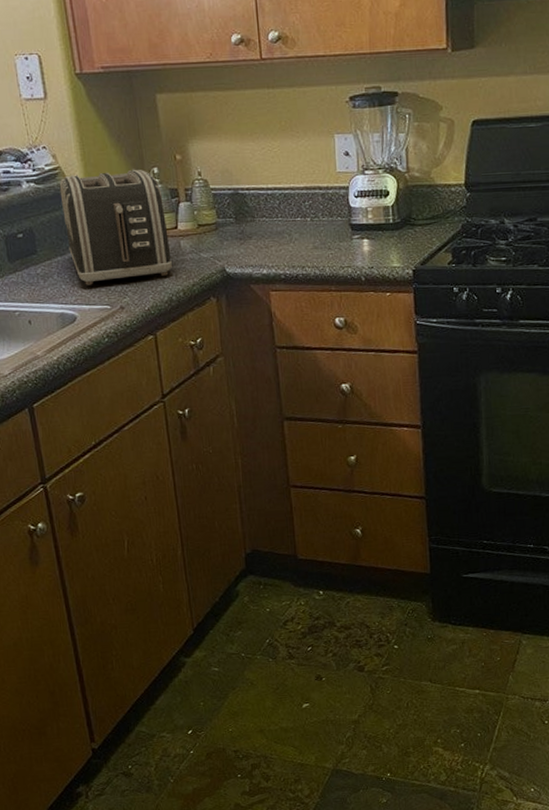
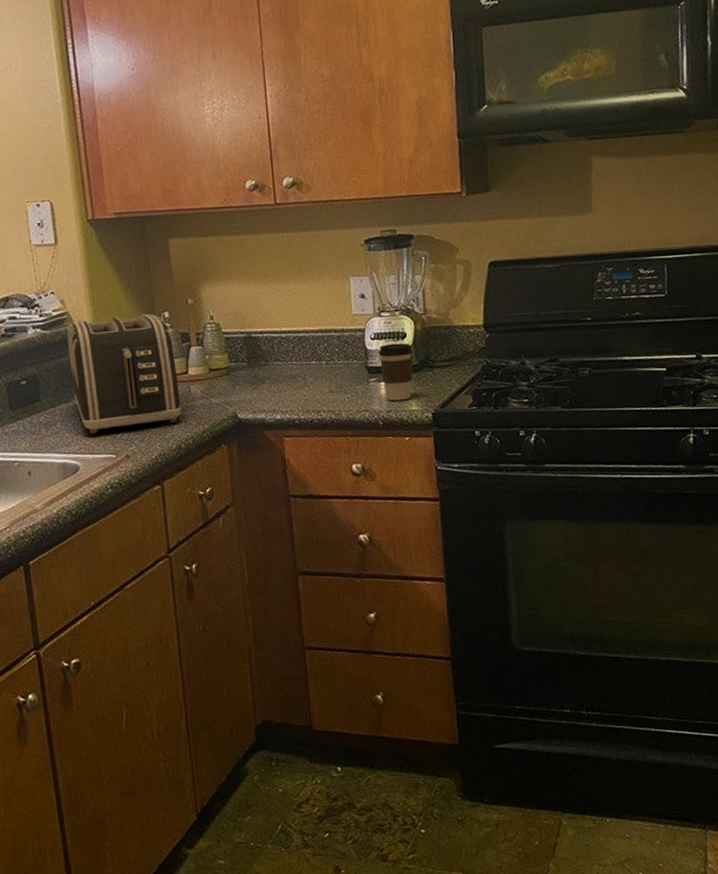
coffee cup: none [361,201,395,258] -> present [378,343,413,401]

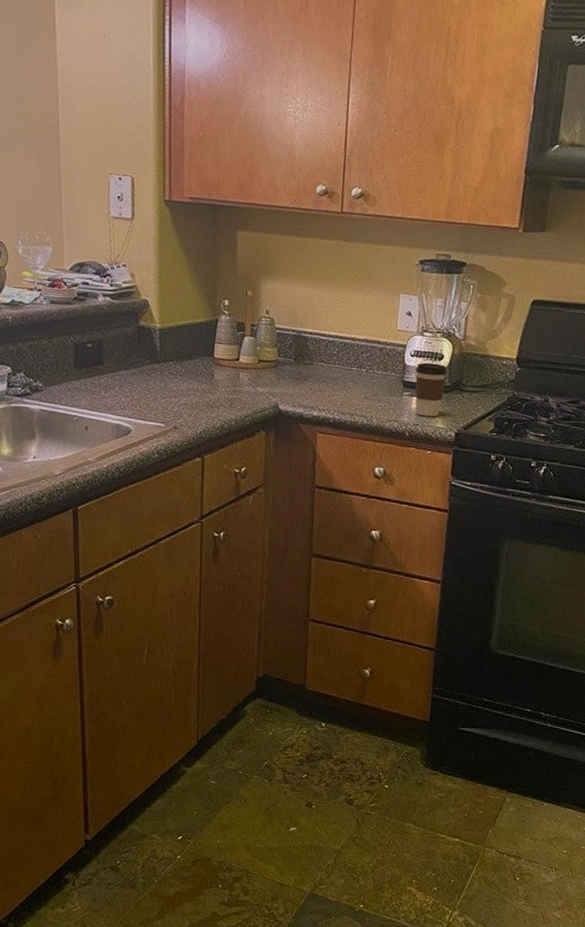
toaster: present [66,313,181,434] -> none [133,295,230,404]

